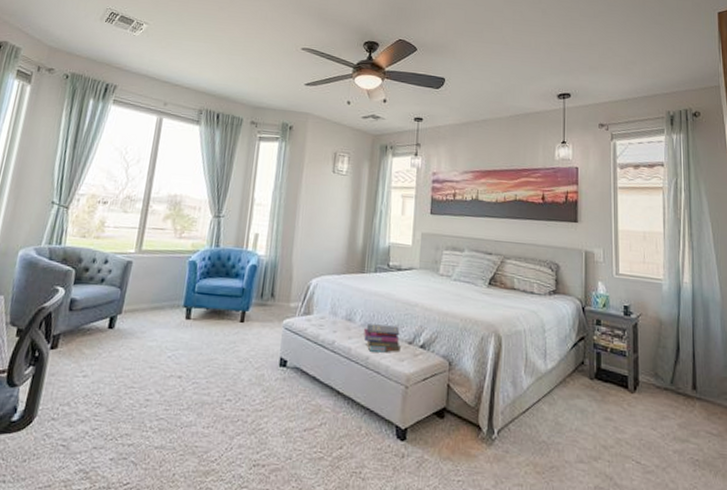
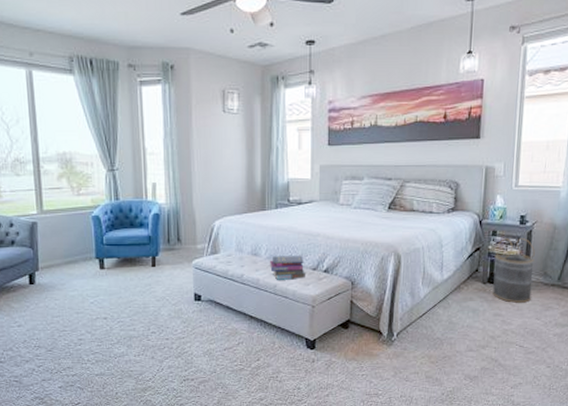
basket: none [600,329,645,407] -> present [493,238,535,303]

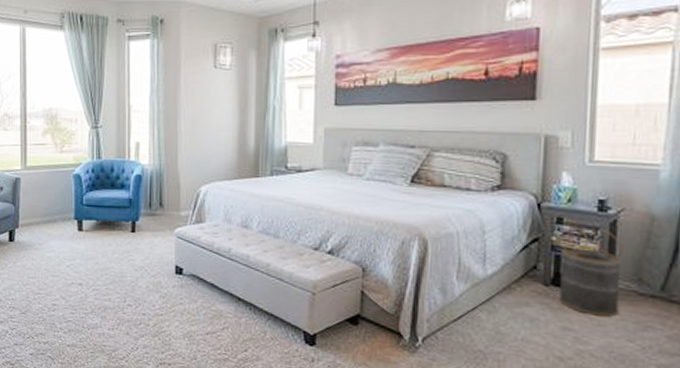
books: present [269,256,305,280] -> none [261,230,305,260]

